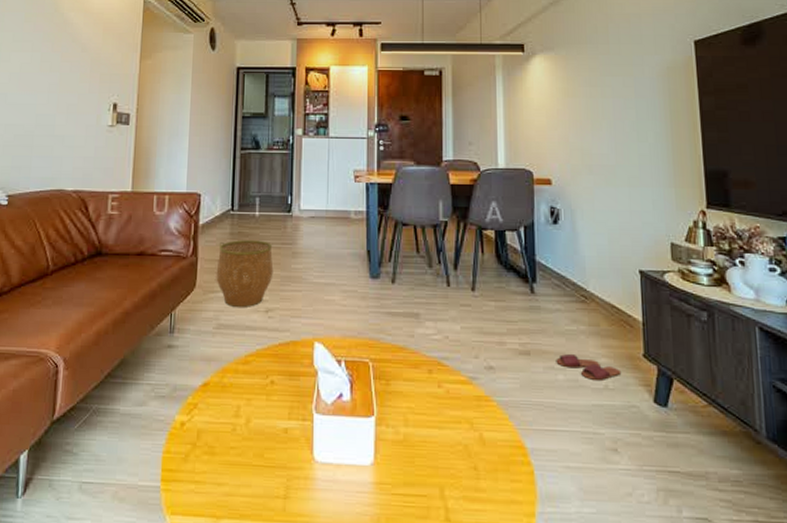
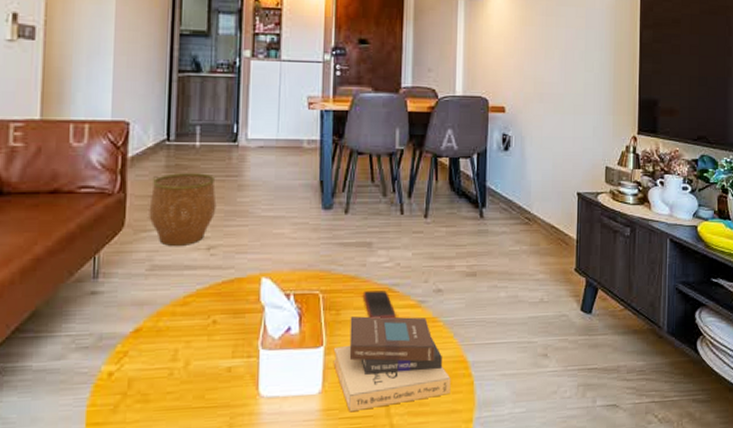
books: none [384,388,509,489] -> present [333,316,451,412]
smartphone: none [412,363,447,394] -> present [362,290,396,319]
slippers: present [556,354,622,380] -> none [499,273,556,295]

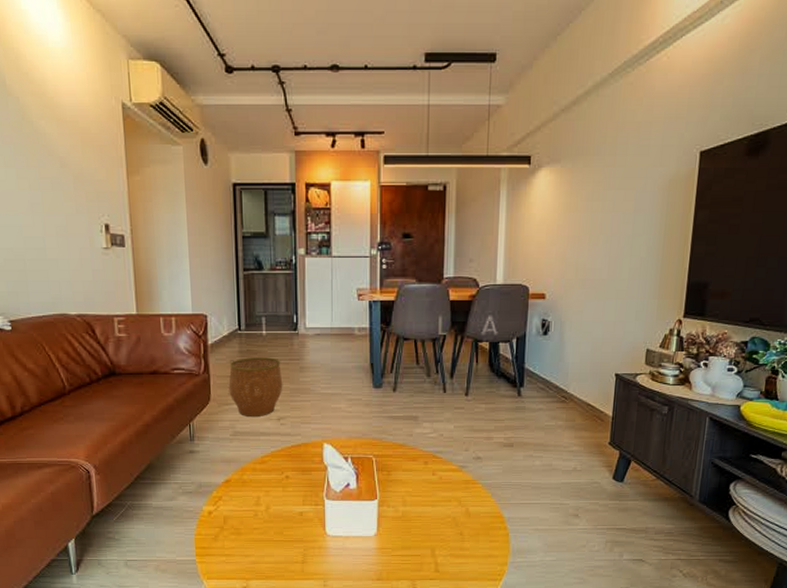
books: present [333,316,451,412] -> none [386,477,488,552]
smartphone: present [362,290,396,319] -> none [410,457,440,480]

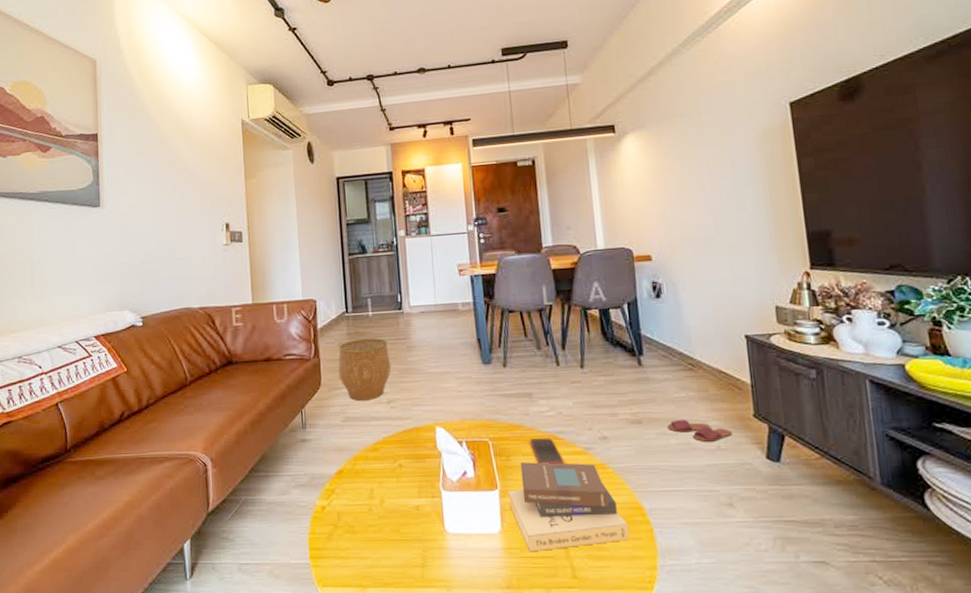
books: none [386,477,488,552] -> present [507,462,630,552]
smartphone: none [410,457,440,480] -> present [529,438,564,465]
slippers: none [534,445,589,464] -> present [667,420,733,442]

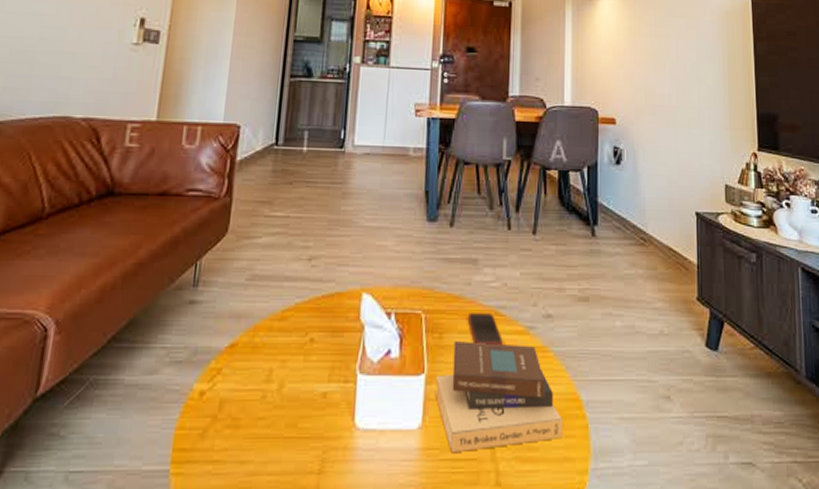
basket: present [338,338,391,401] -> none [252,178,321,255]
slippers: present [667,420,733,442] -> none [614,300,676,325]

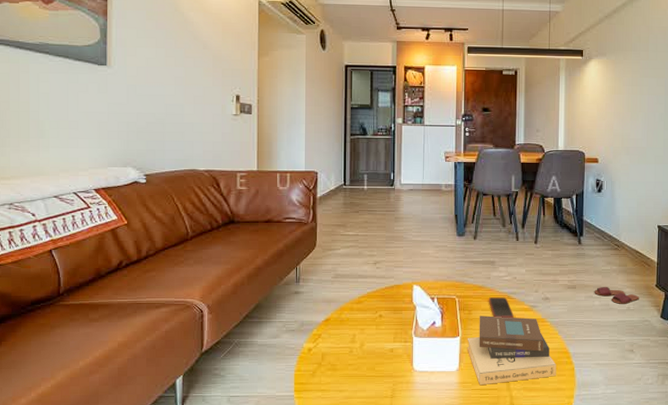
slippers: none [614,300,676,325] -> present [594,287,640,304]

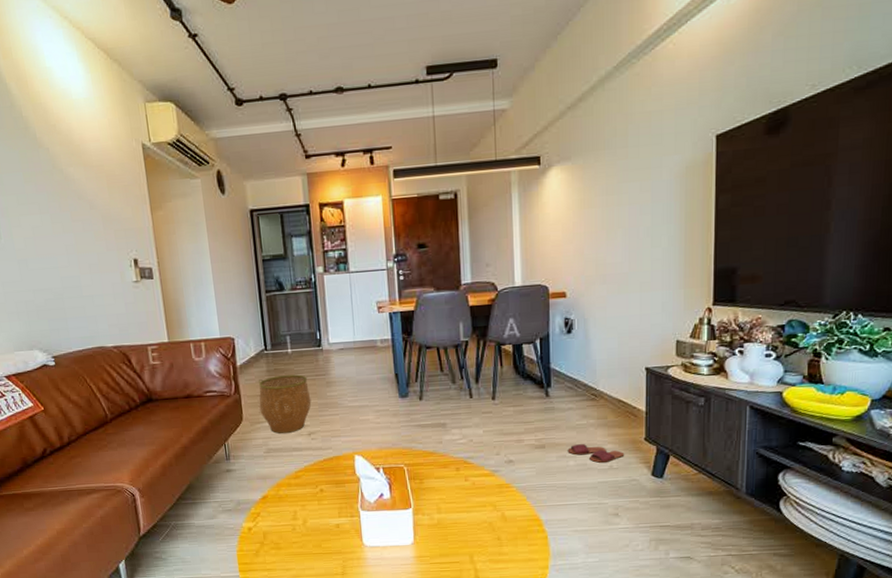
basket: none [333,209,380,261] -> present [258,374,312,434]
books: present [467,316,556,386] -> none [420,484,527,559]
smartphone: present [488,297,514,319] -> none [441,463,473,486]

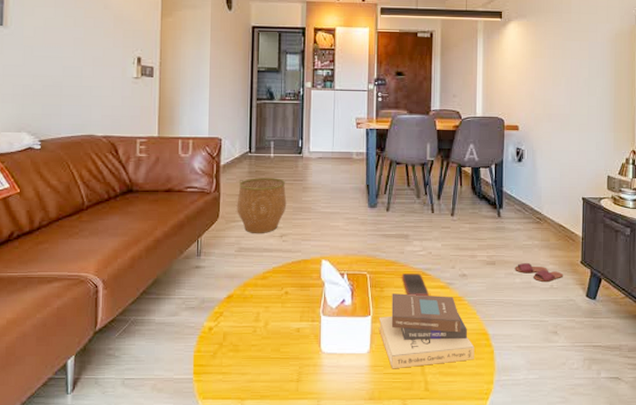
books: none [420,484,527,559] -> present [378,293,475,369]
smartphone: none [441,463,473,486] -> present [401,274,429,297]

